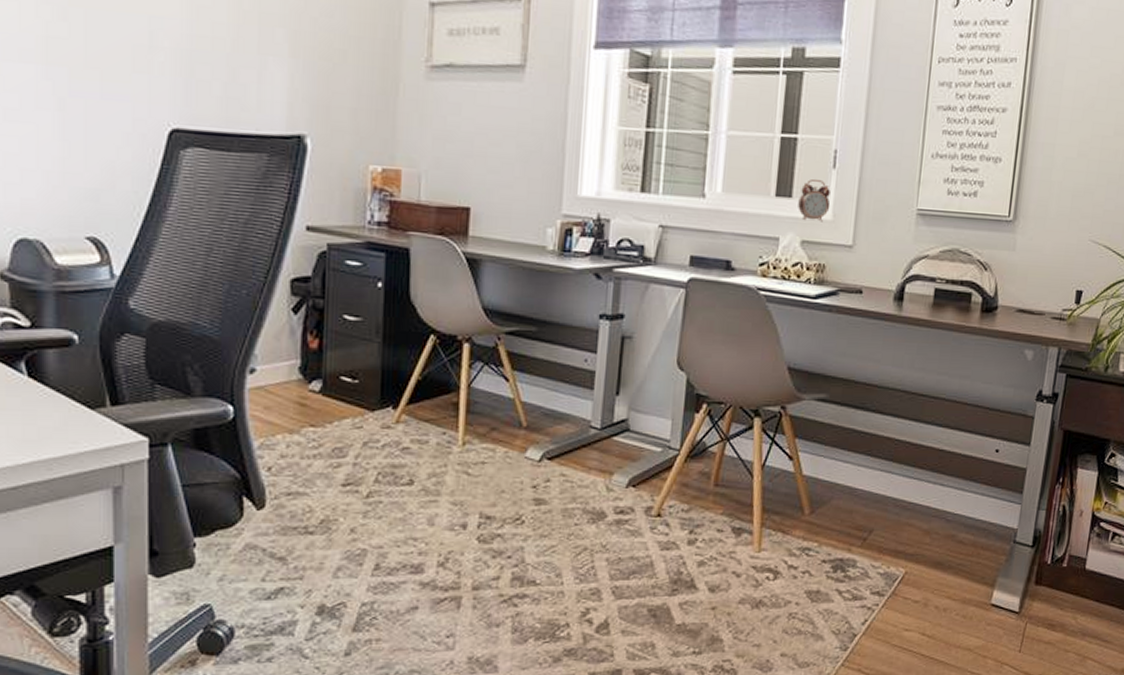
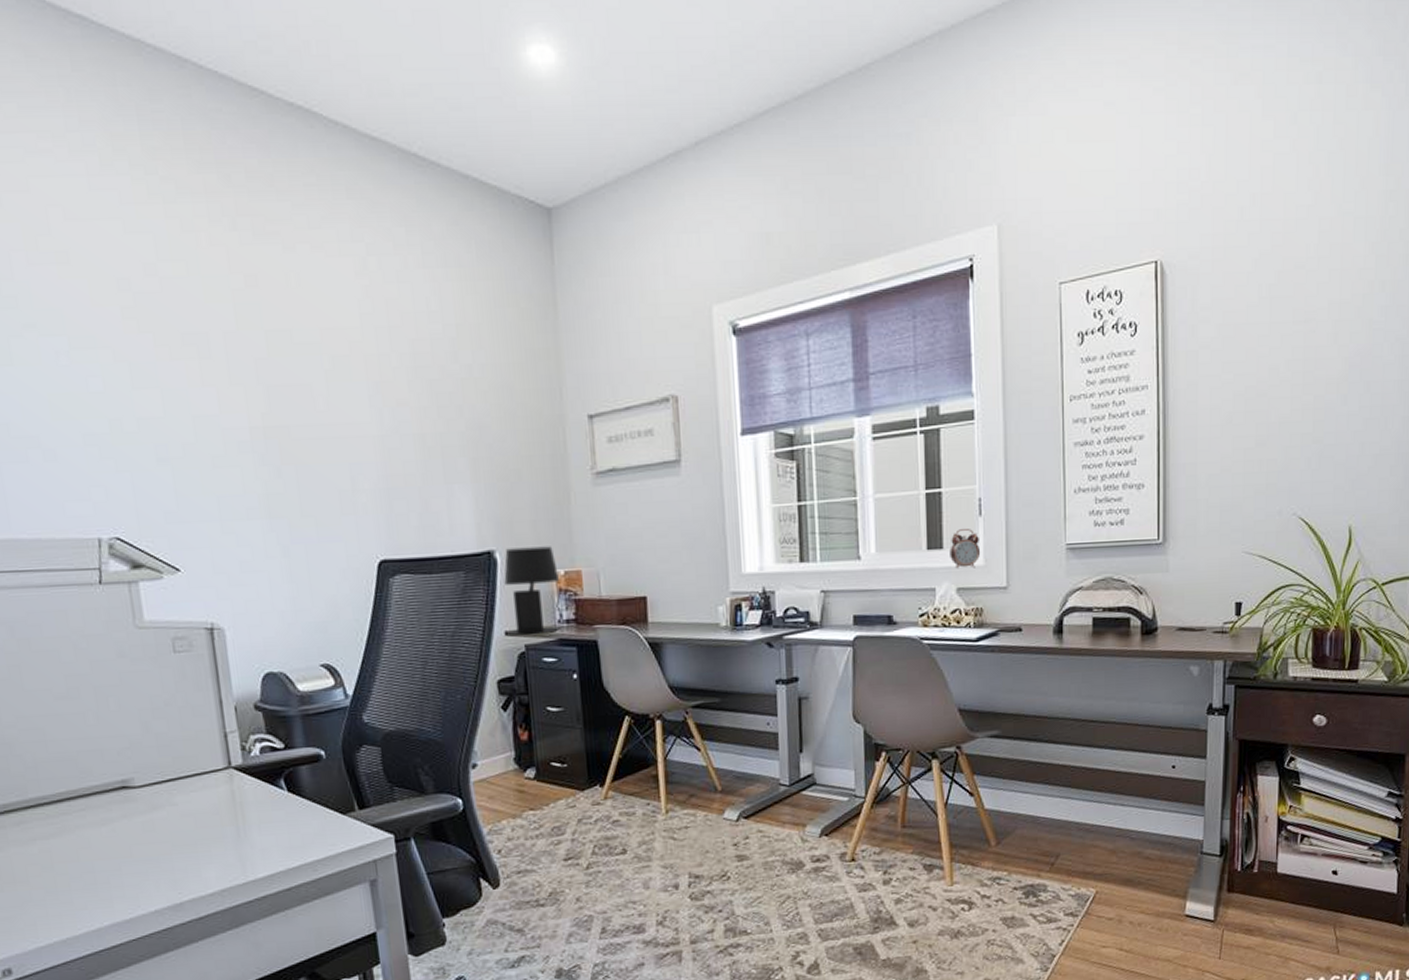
table lamp: none [309,135,376,234] -> present [504,546,560,635]

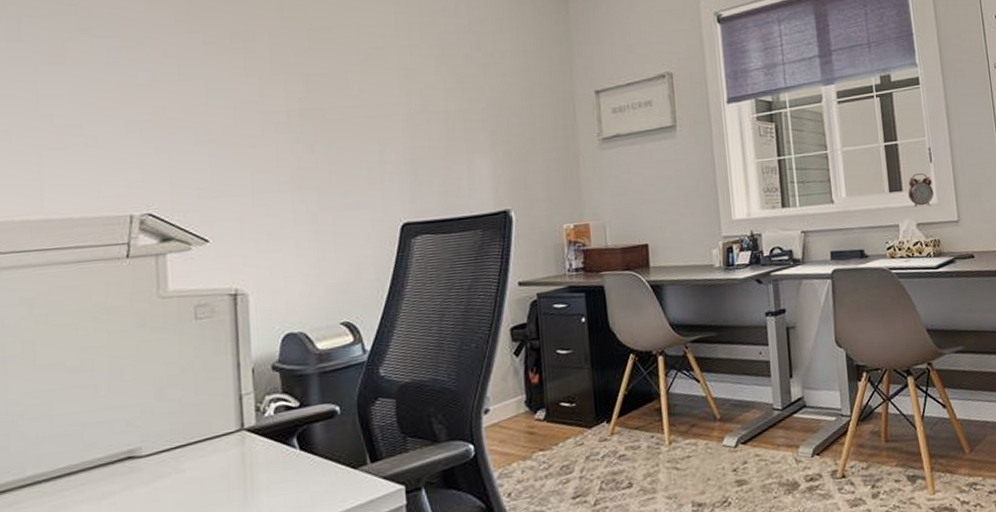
table lamp: present [504,546,560,635] -> none [518,203,570,286]

